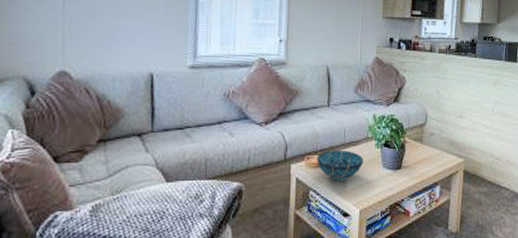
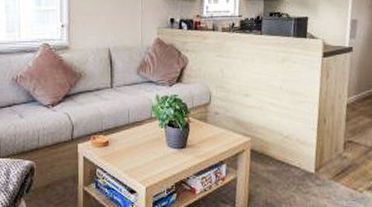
decorative bowl: present [316,150,364,181] -> none [102,129,148,159]

